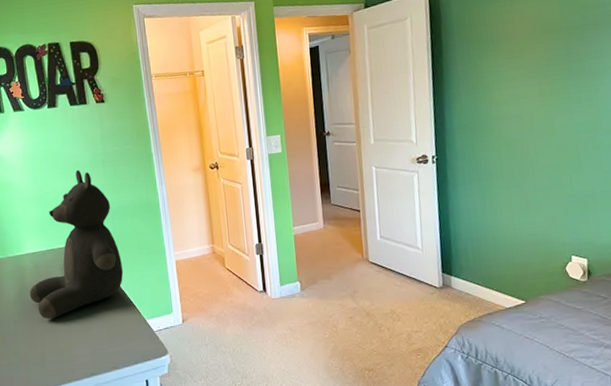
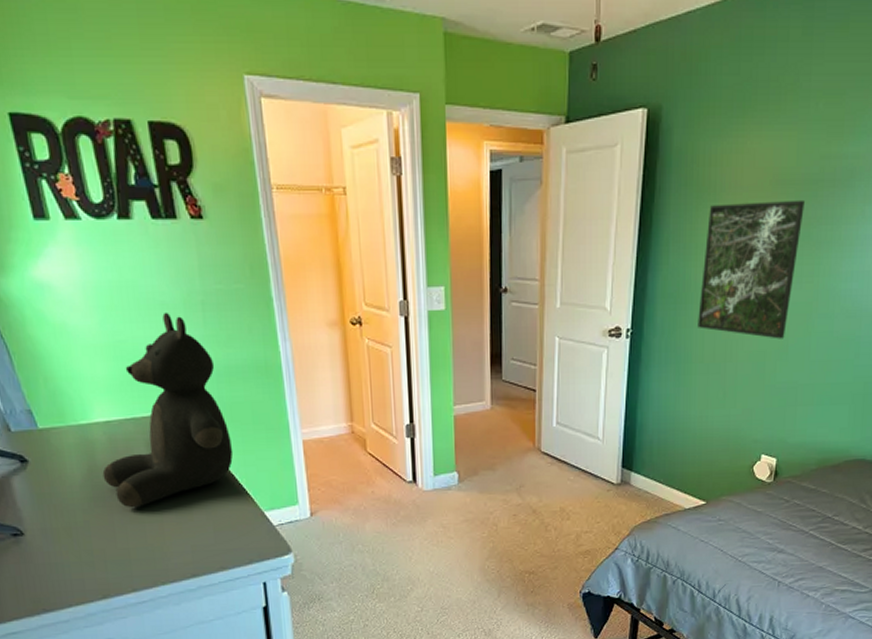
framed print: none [490,41,576,155] -> present [698,199,805,339]

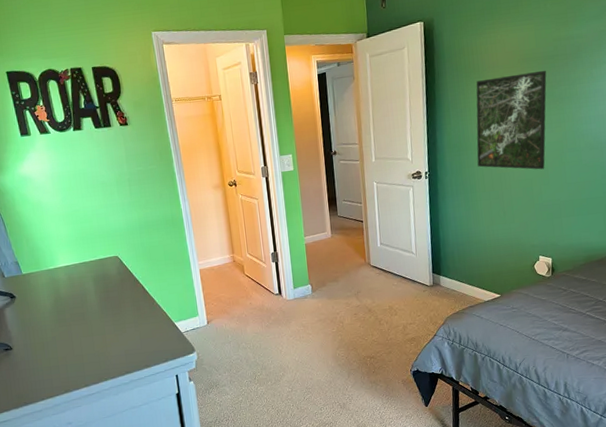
teddy bear: present [102,312,234,508] -> none [64,188,152,326]

